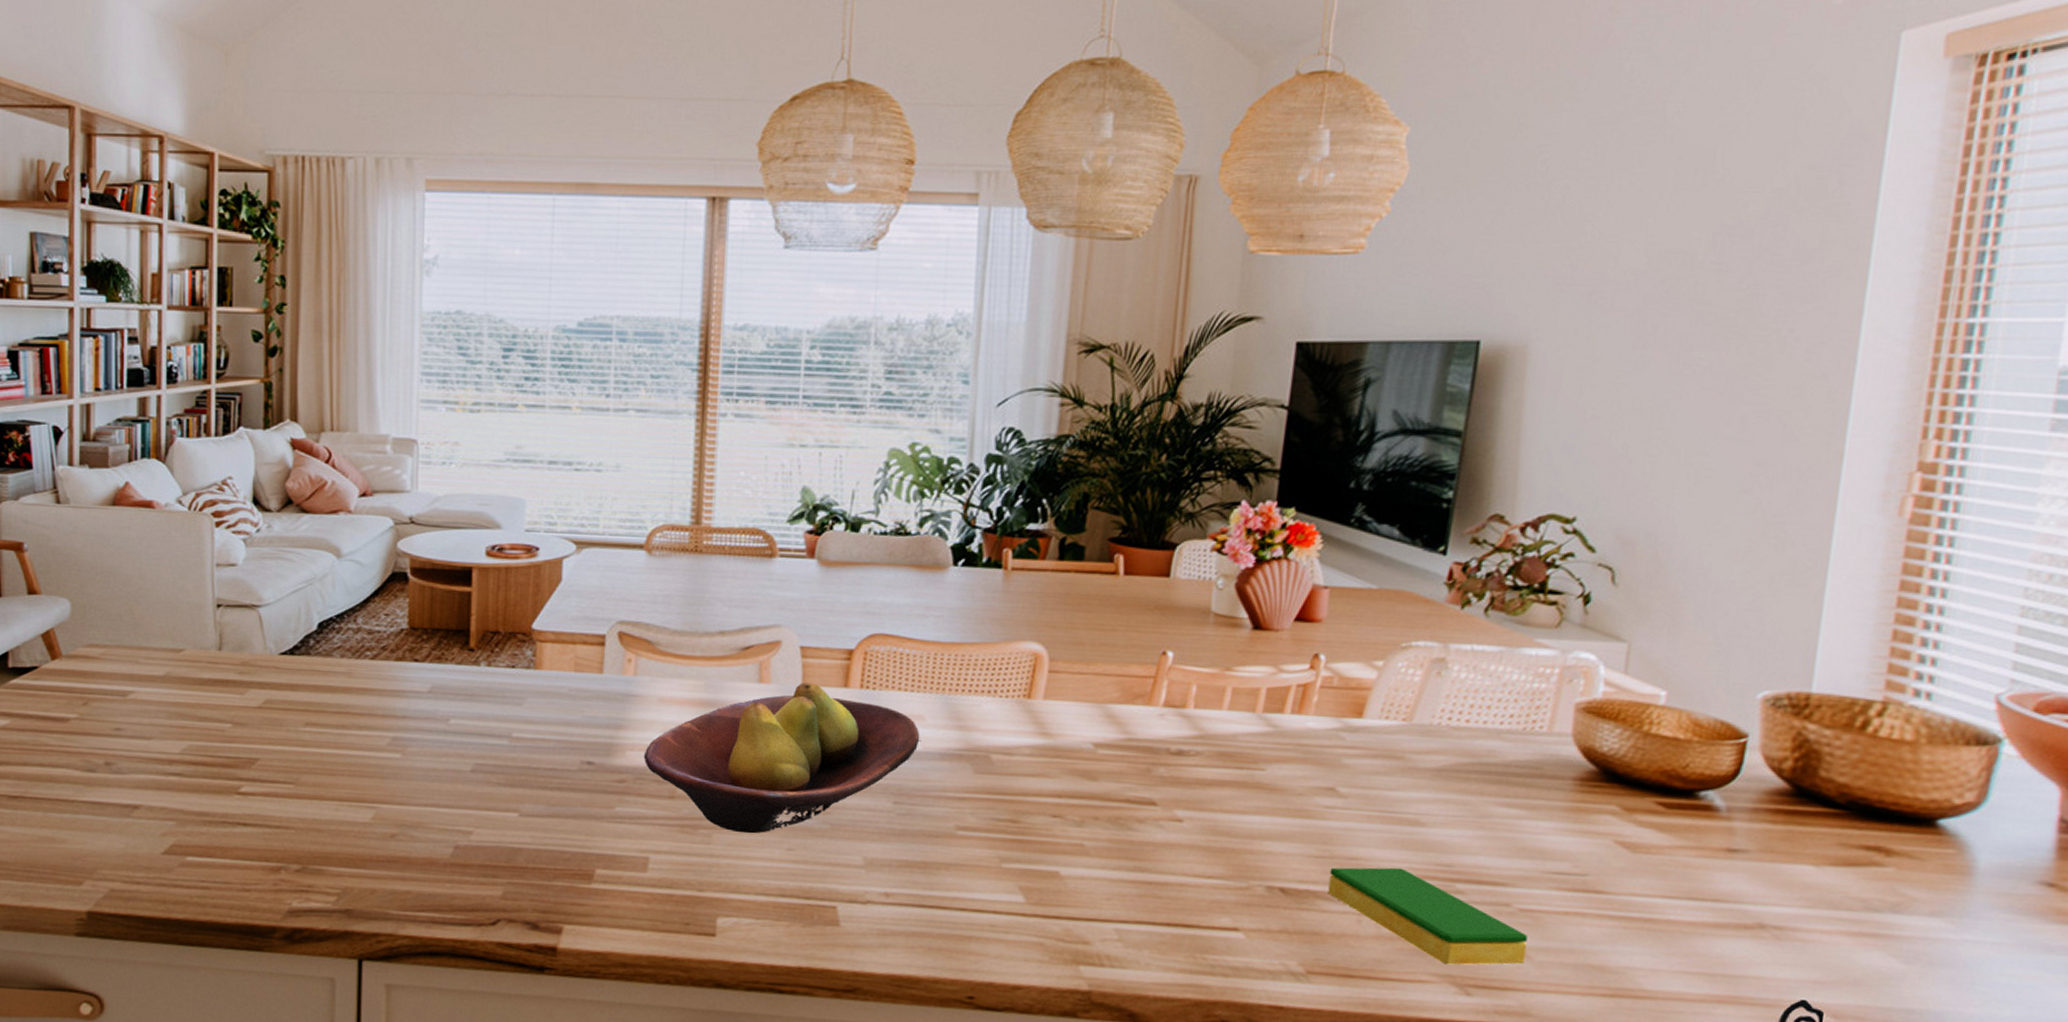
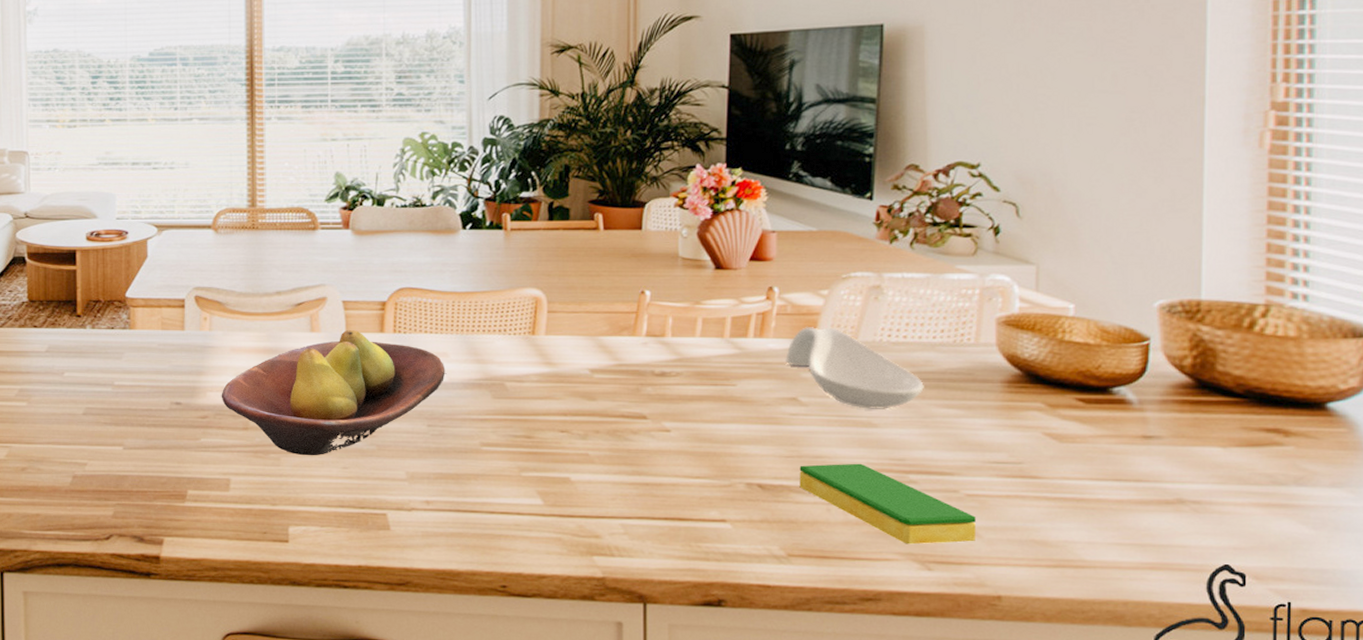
spoon rest: none [1325,702,1484,806] -> present [786,326,924,409]

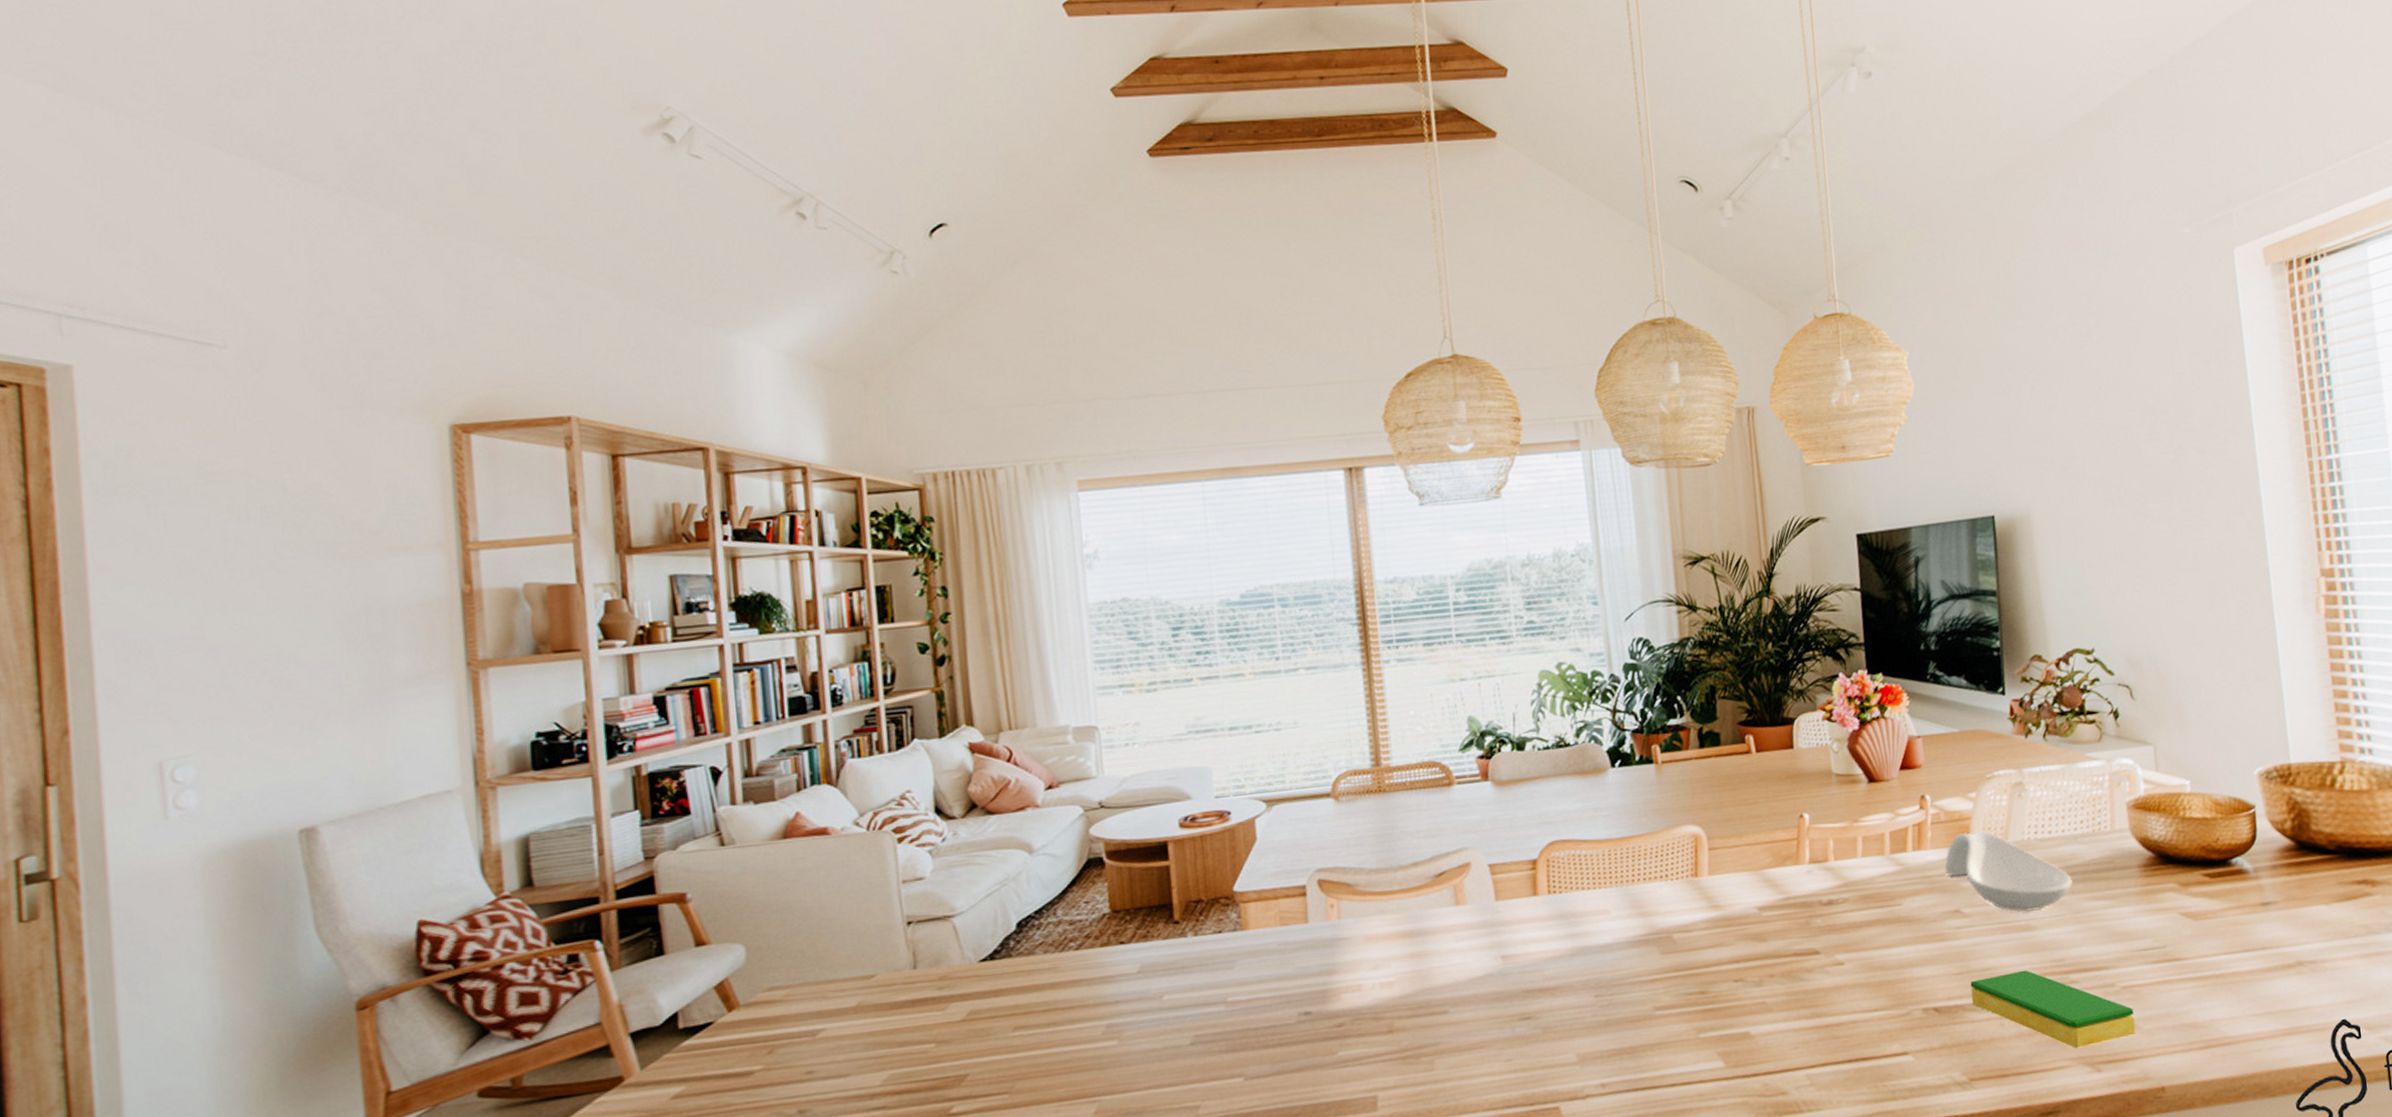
fruit bowl: present [221,329,446,456] -> none [1358,896,1609,1054]

